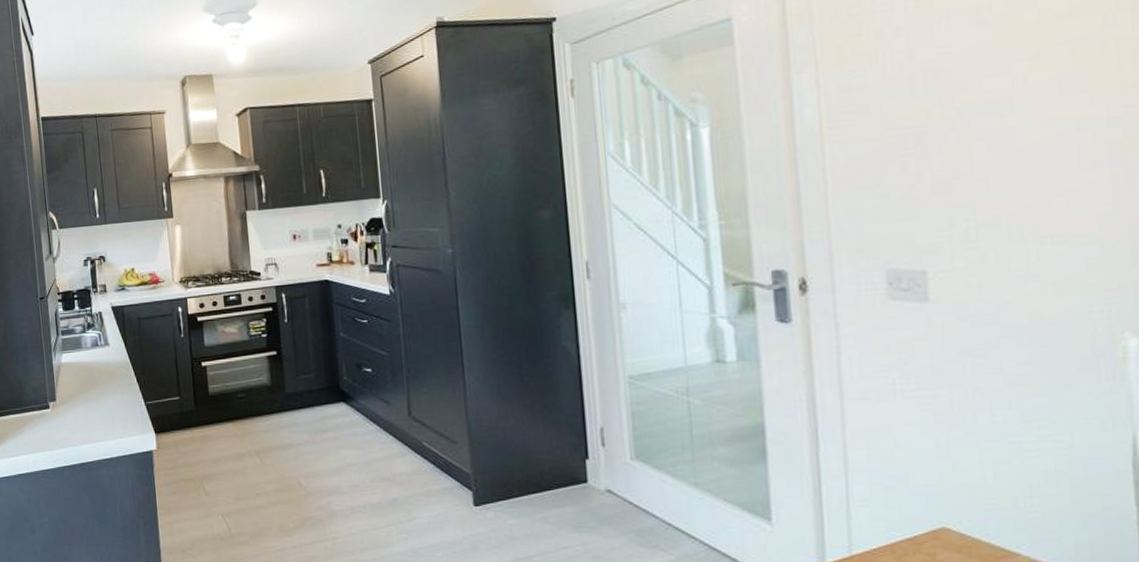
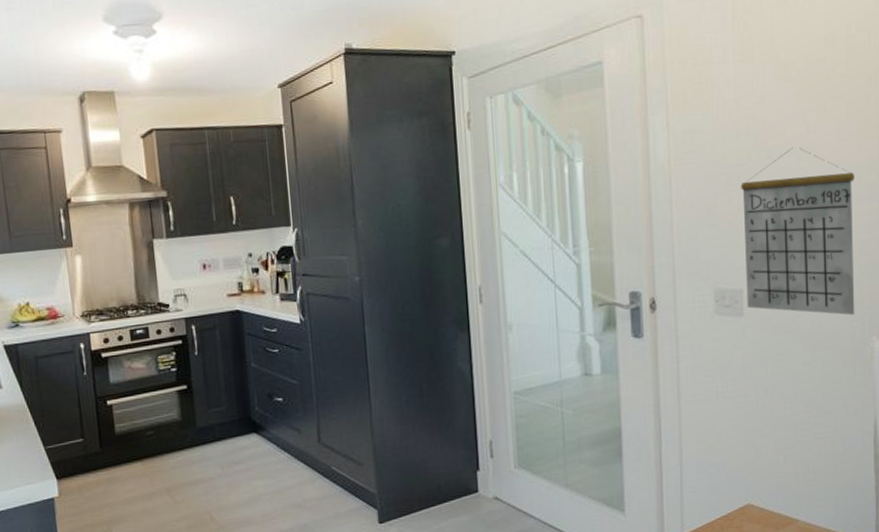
calendar: none [919,104,1096,305] -> present [741,148,855,315]

